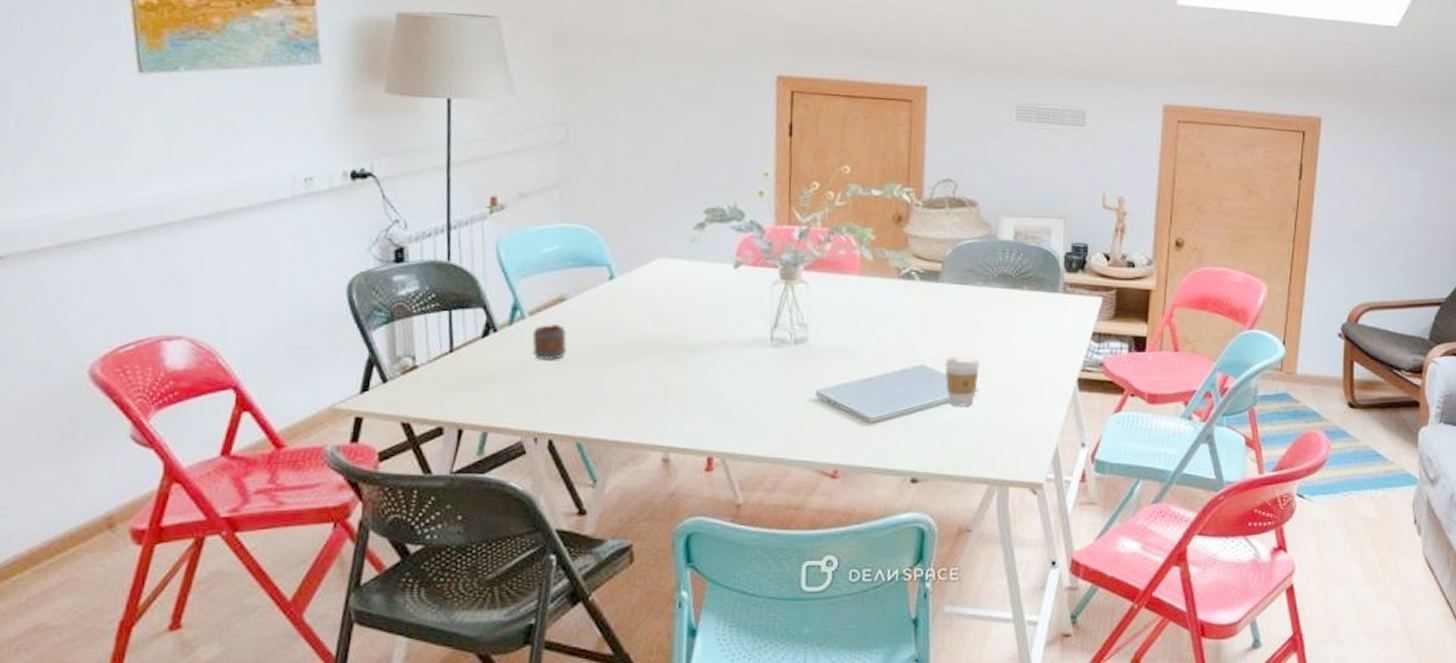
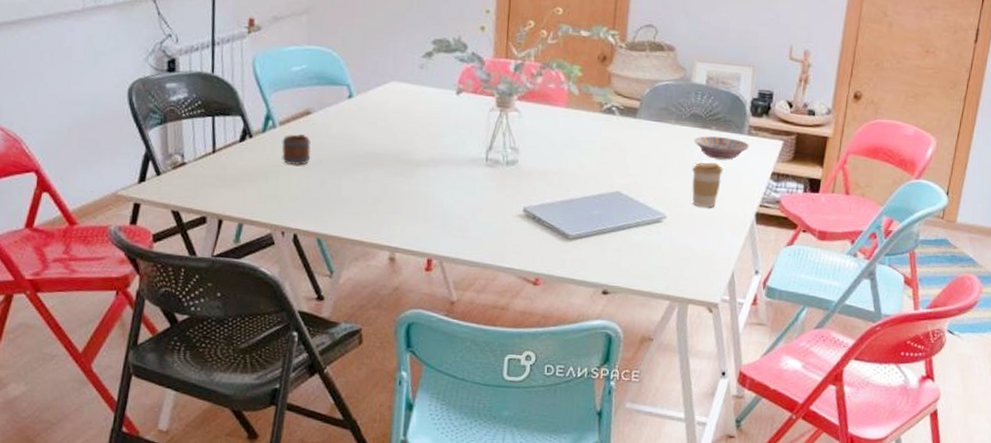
coffee cup: present [945,355,981,406] -> none [637,184,670,231]
coffee cup: none [1003,326,1039,377] -> present [691,162,723,208]
bowl: none [1004,297,1066,322] -> present [694,136,750,160]

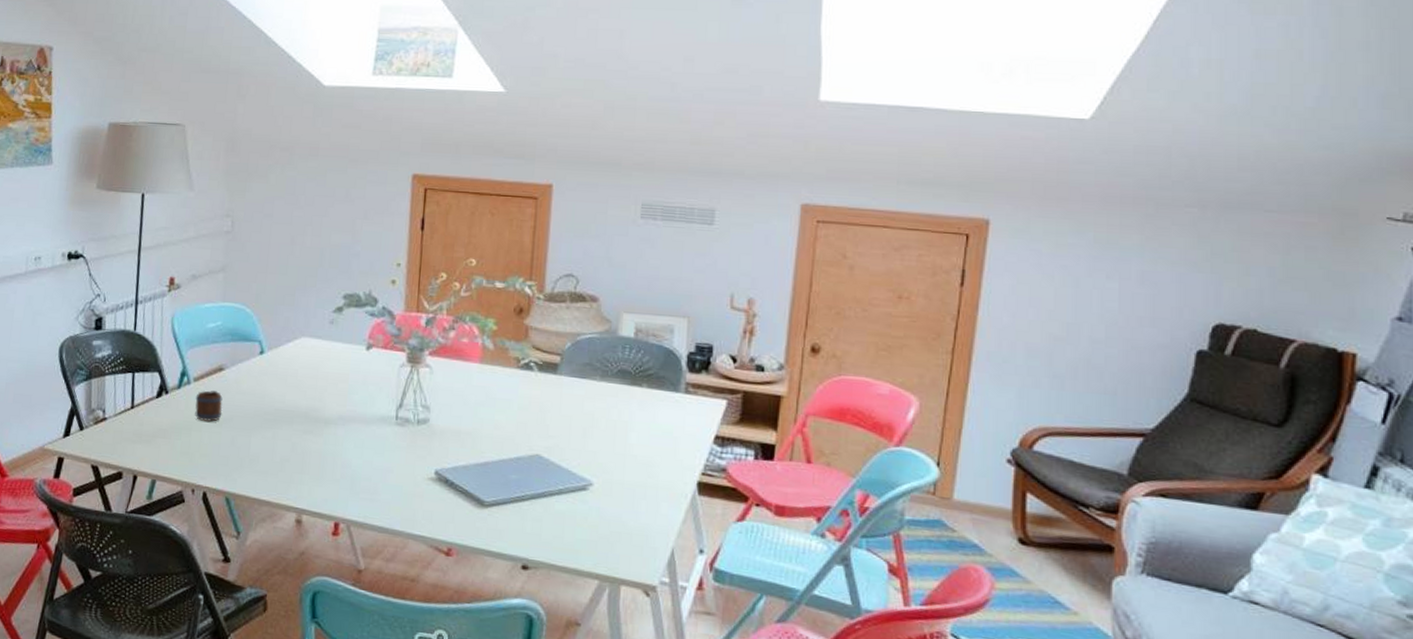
coffee cup: present [691,162,723,208] -> none [620,423,657,475]
bowl: present [694,136,750,160] -> none [622,394,688,421]

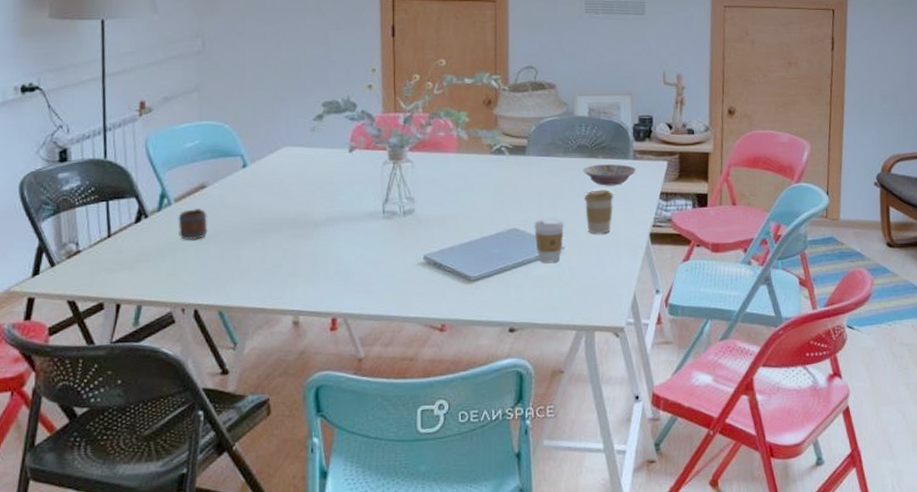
coffee cup: none [559,446,596,499] -> present [534,217,565,263]
coffee cup: none [620,423,657,475] -> present [583,189,614,234]
bowl: none [622,394,688,421] -> present [583,164,637,186]

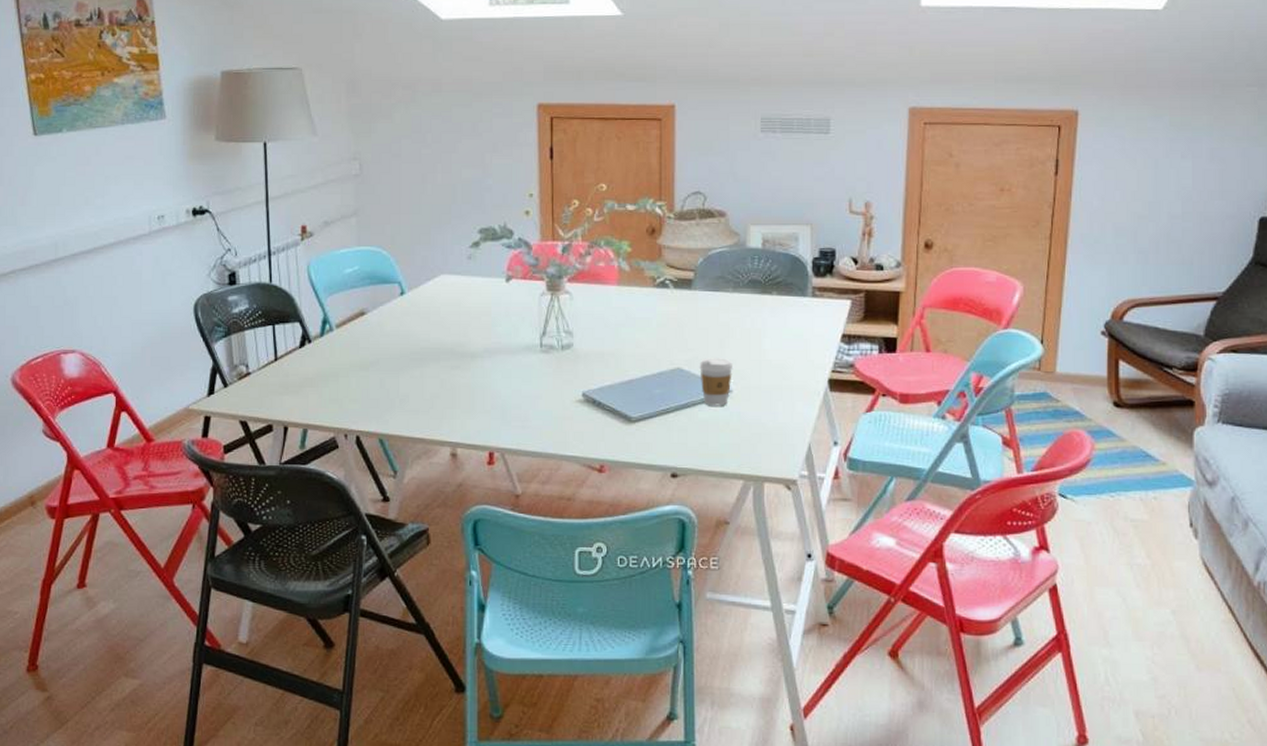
mug: present [178,209,208,240] -> none [339,336,368,366]
bowl: present [583,164,637,186] -> none [755,302,815,325]
coffee cup: present [583,189,614,234] -> none [755,329,789,378]

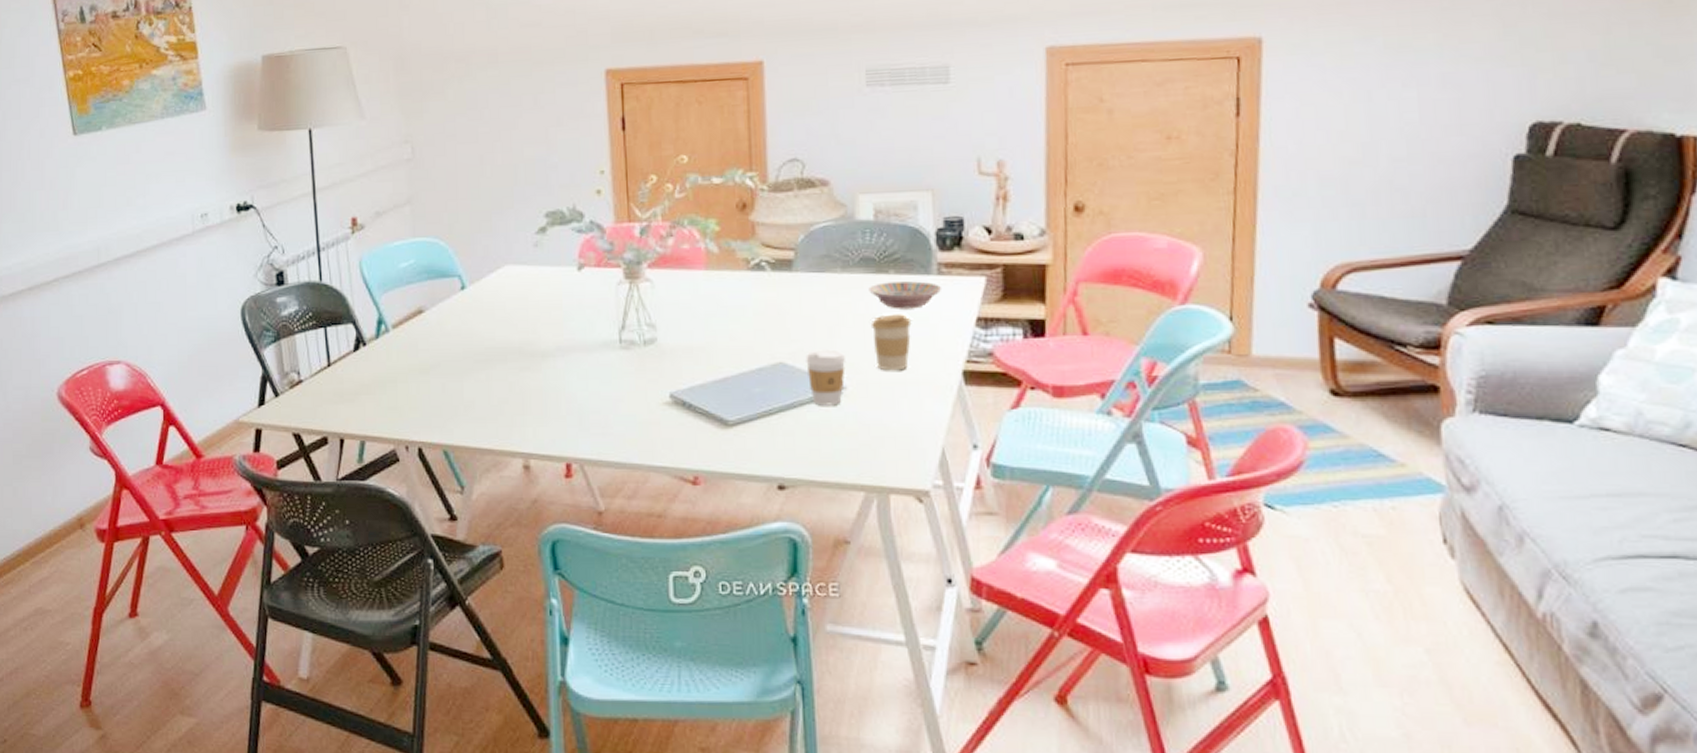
bowl: none [755,302,815,325] -> present [868,281,942,309]
coffee cup: none [755,329,789,378] -> present [870,314,912,371]

